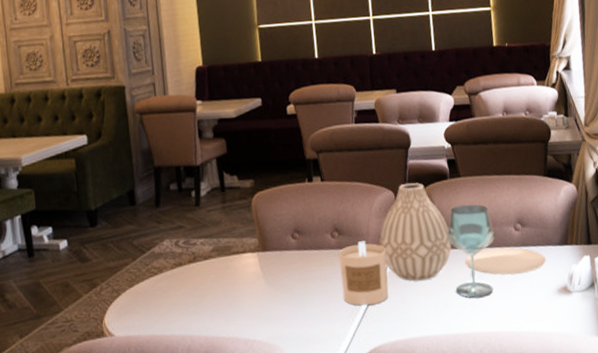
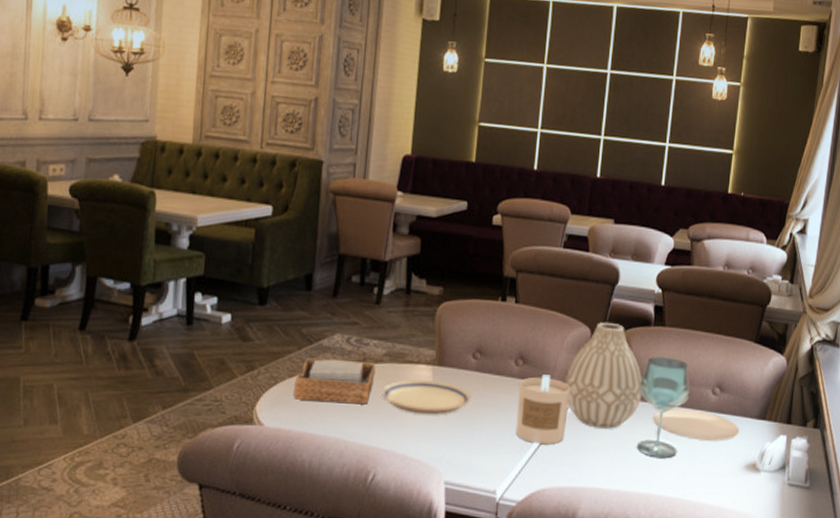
napkin holder: none [135,260,207,307] -> present [293,357,376,405]
plate: none [214,264,298,299] -> present [380,379,471,415]

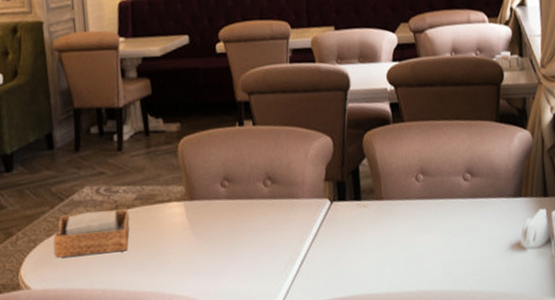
plate: present [380,379,471,415] -> none [138,214,227,251]
candle: present [515,374,571,445] -> none [271,190,326,261]
vase: present [564,322,643,429] -> none [315,127,395,234]
wine glass: present [636,356,690,458] -> none [389,151,442,253]
plate: present [652,408,740,441] -> none [408,199,499,229]

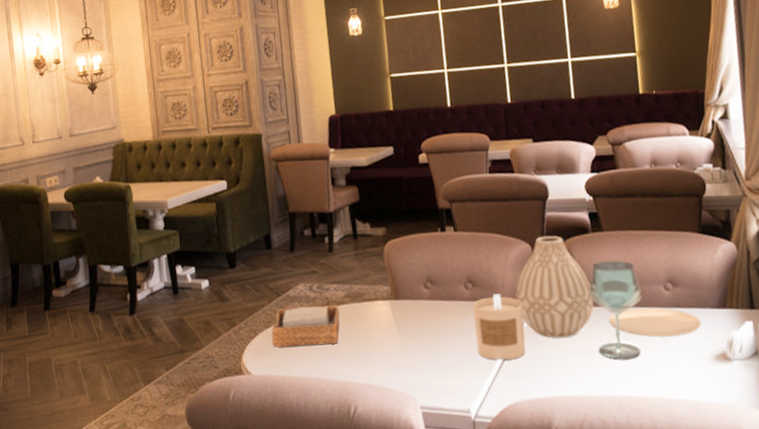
candle: none [271,190,326,261] -> present [472,293,526,361]
vase: none [315,127,395,234] -> present [514,235,595,338]
wine glass: none [389,151,442,253] -> present [588,260,642,359]
plate: none [408,199,499,229] -> present [608,307,702,337]

